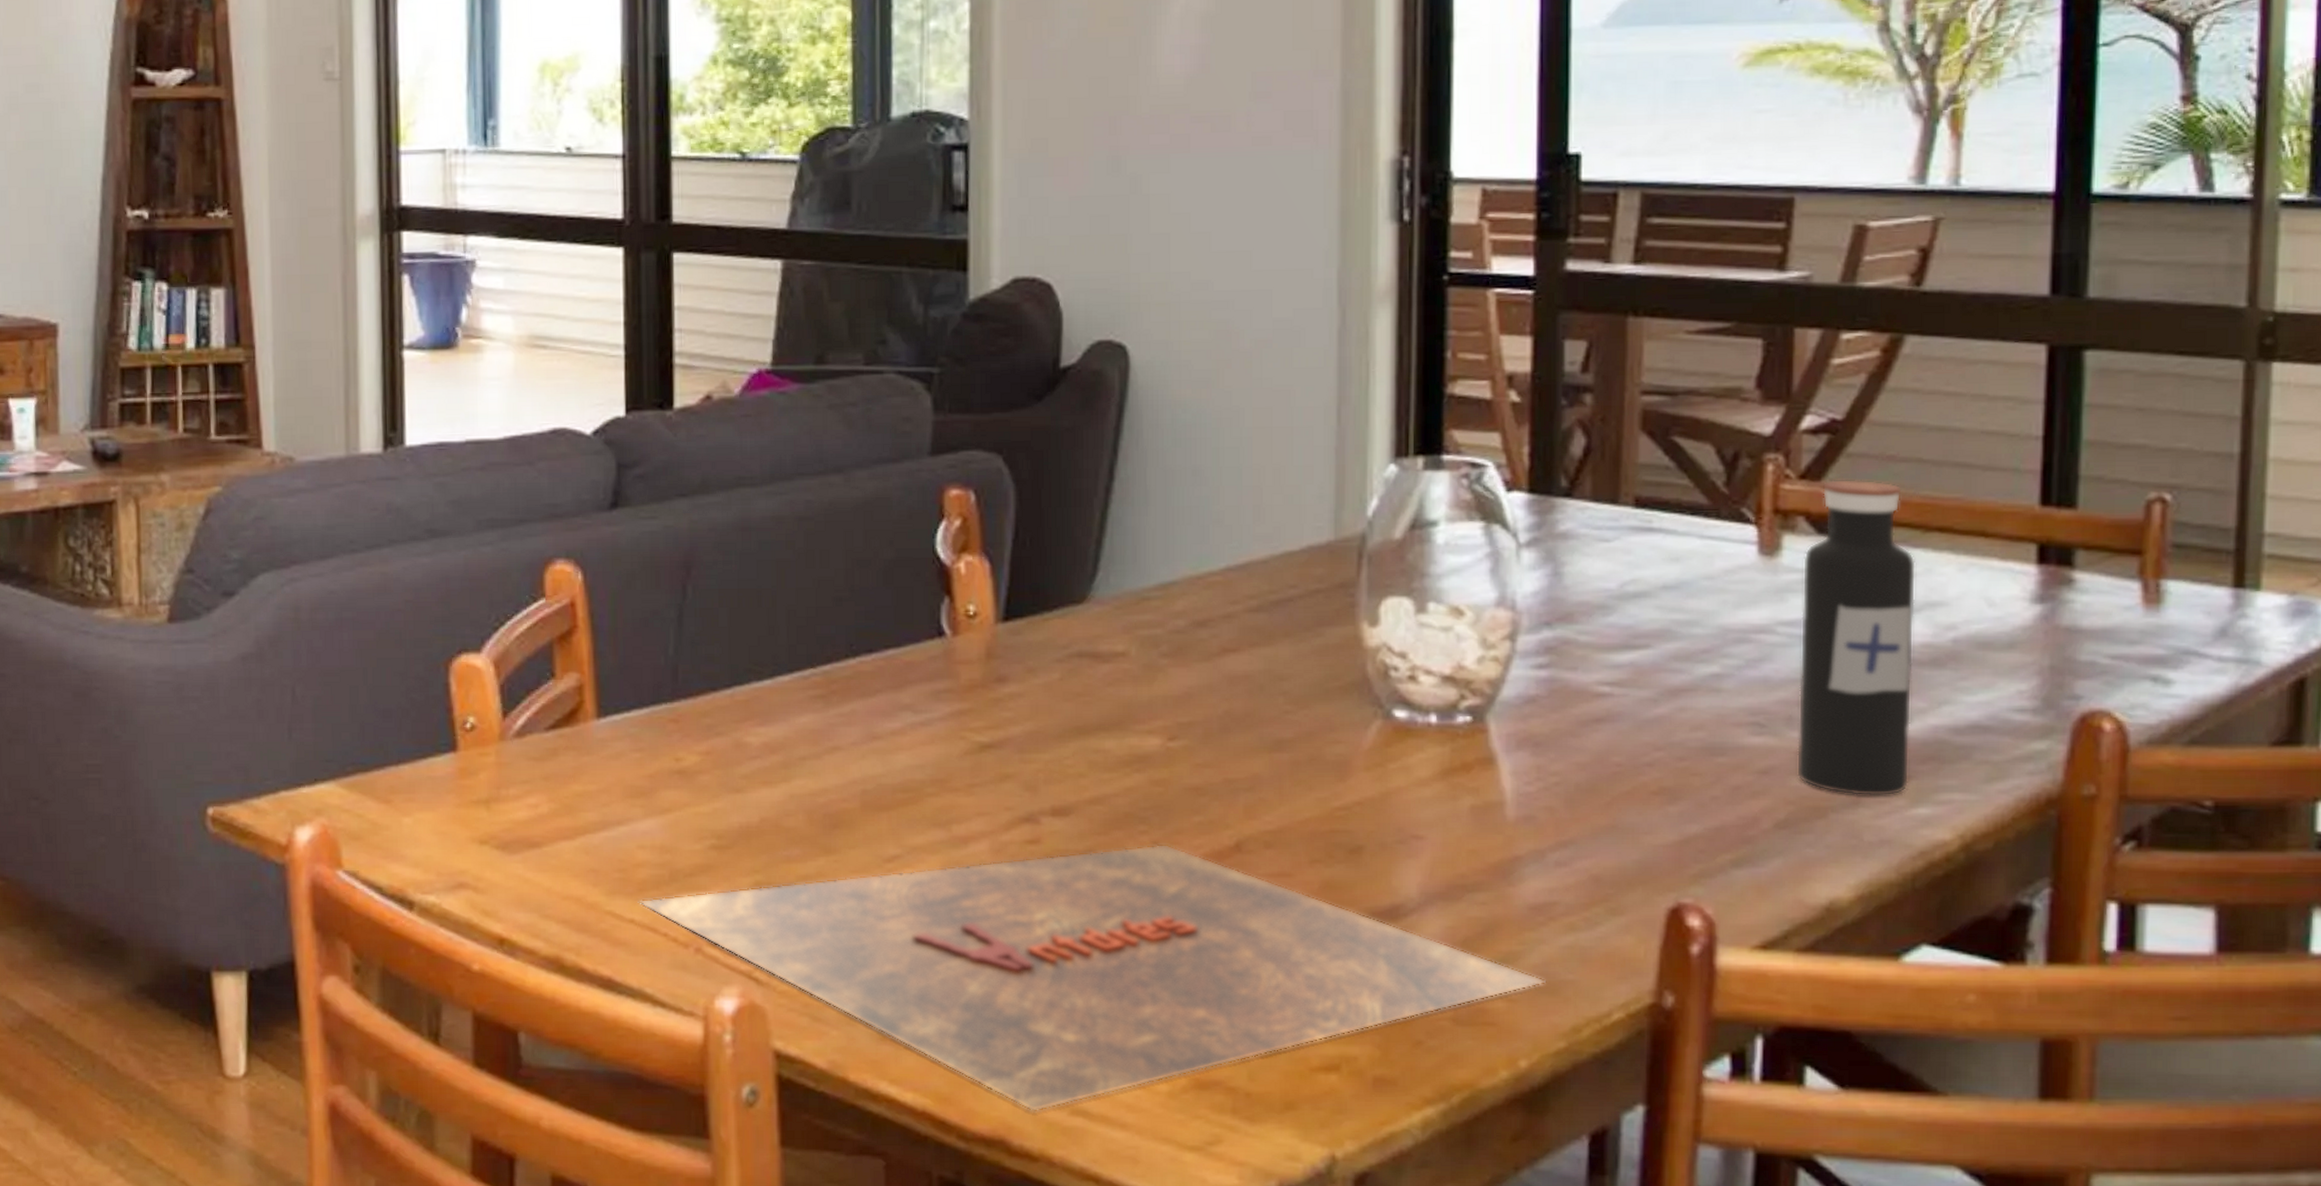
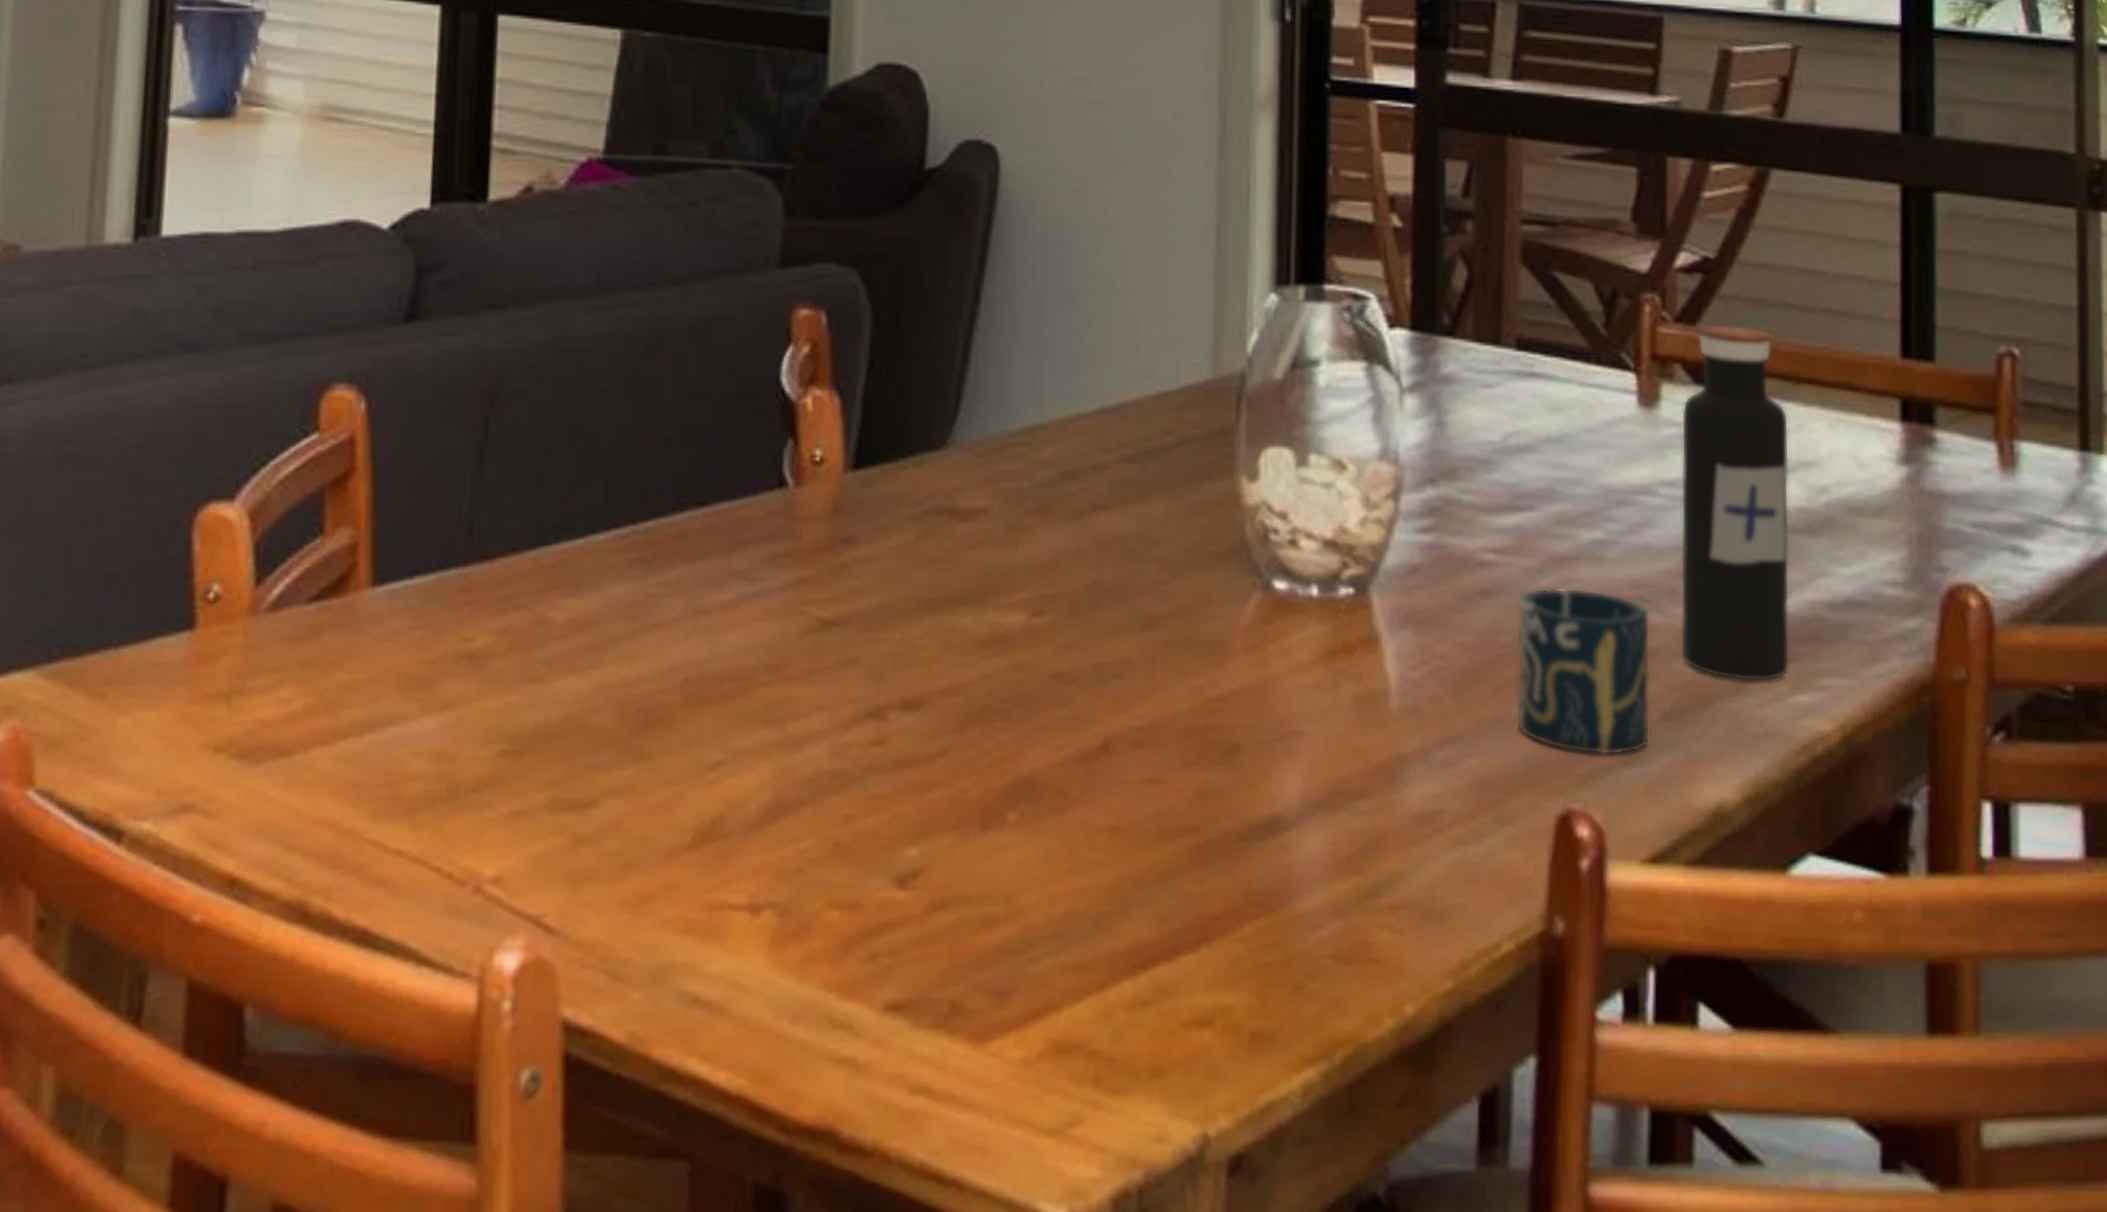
placemat: present [638,843,1546,1112] -> none [406,743,1432,1092]
cup: none [1630,715,1766,859] -> present [1517,588,1651,756]

